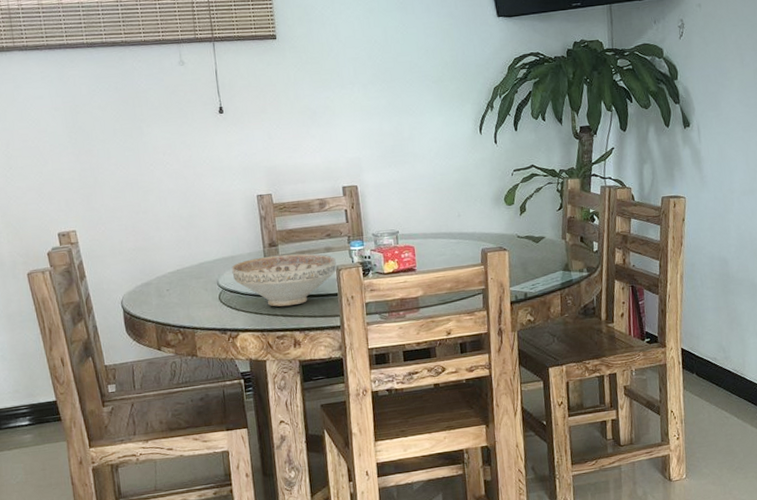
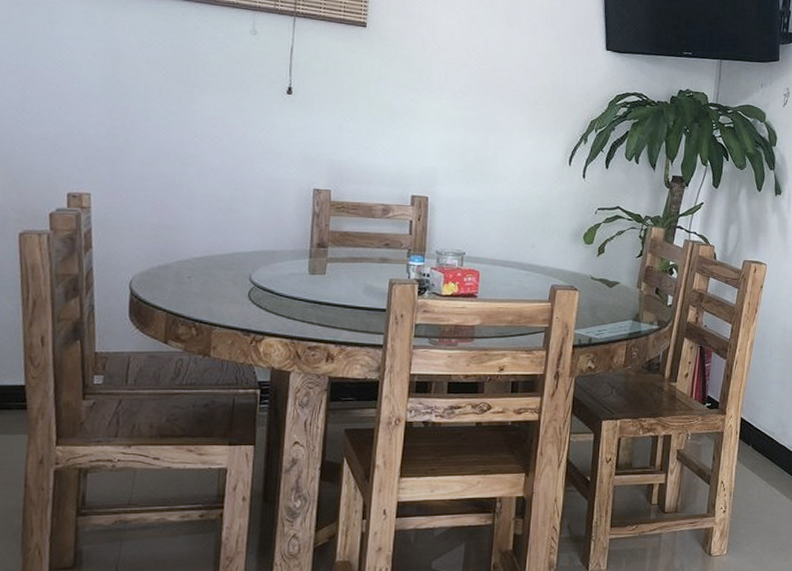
decorative bowl: present [231,253,336,307] -> none [269,256,390,316]

